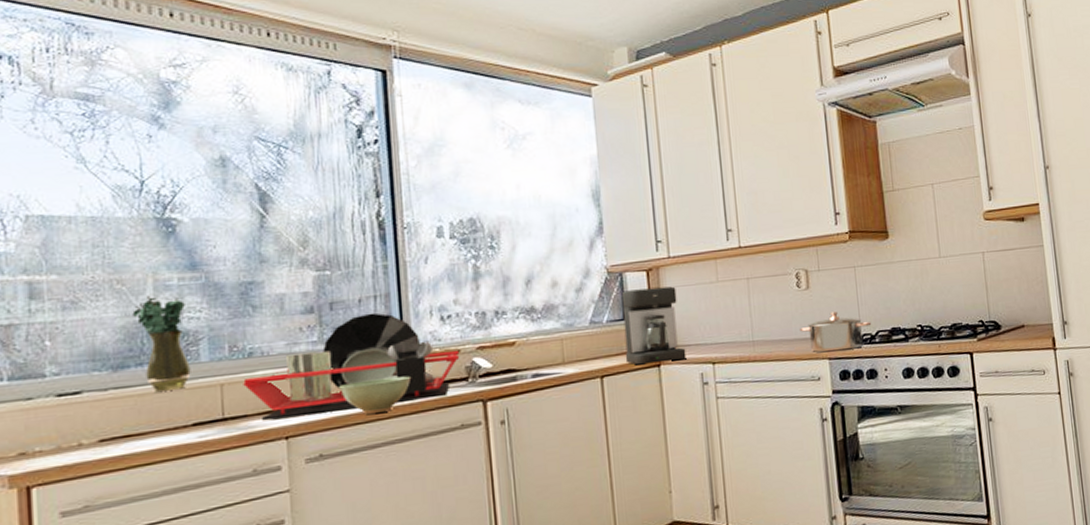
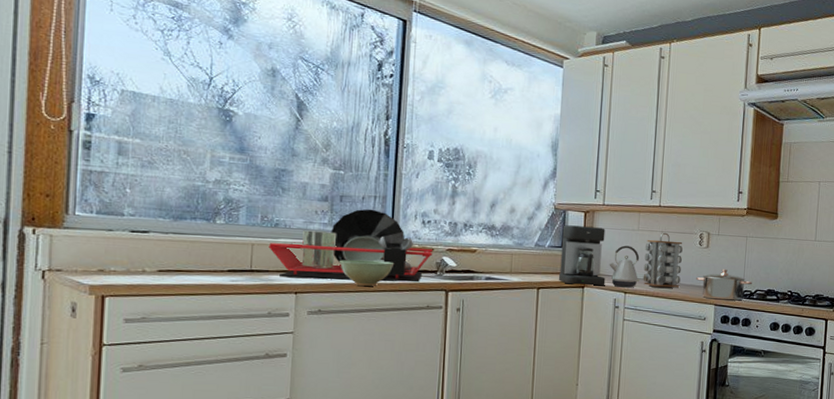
vase: present [132,295,191,393] -> none [193,167,232,243]
kettle: none [687,303,729,358] -> present [609,245,640,288]
spice rack: none [729,279,781,350] -> present [643,232,683,289]

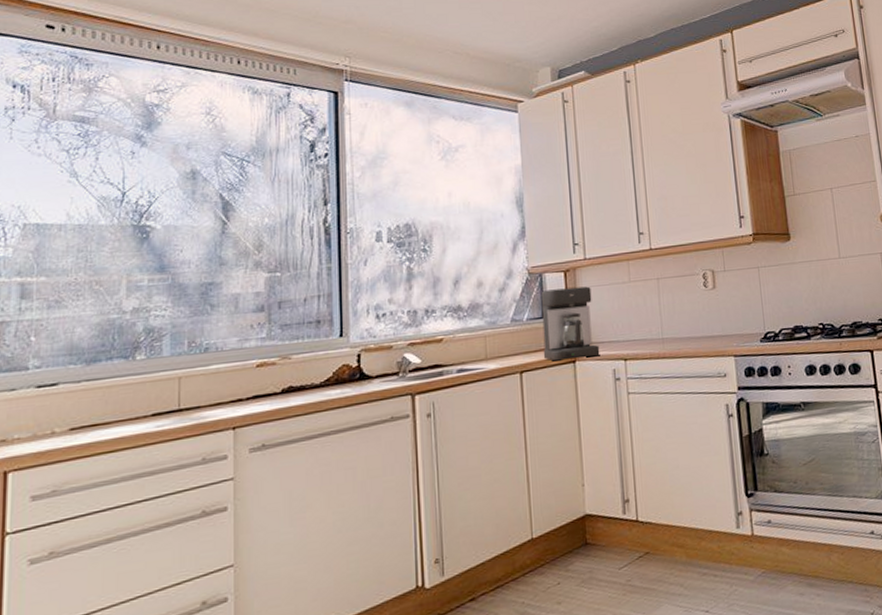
dish rack: present [268,209,434,283] -> none [198,311,392,412]
bowl: present [338,259,395,286] -> none [282,370,348,407]
kettle: present [609,245,640,288] -> none [601,302,640,355]
spice rack: present [643,232,683,289] -> none [640,279,689,347]
cooking pot: present [696,269,753,301] -> none [707,310,775,350]

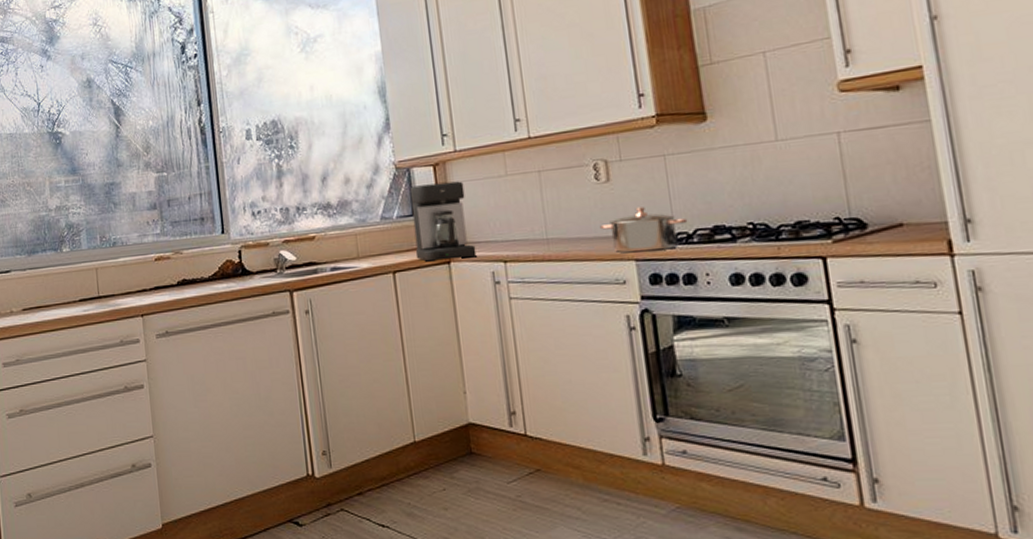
cooking pot: none [707,310,775,350] -> present [600,207,688,253]

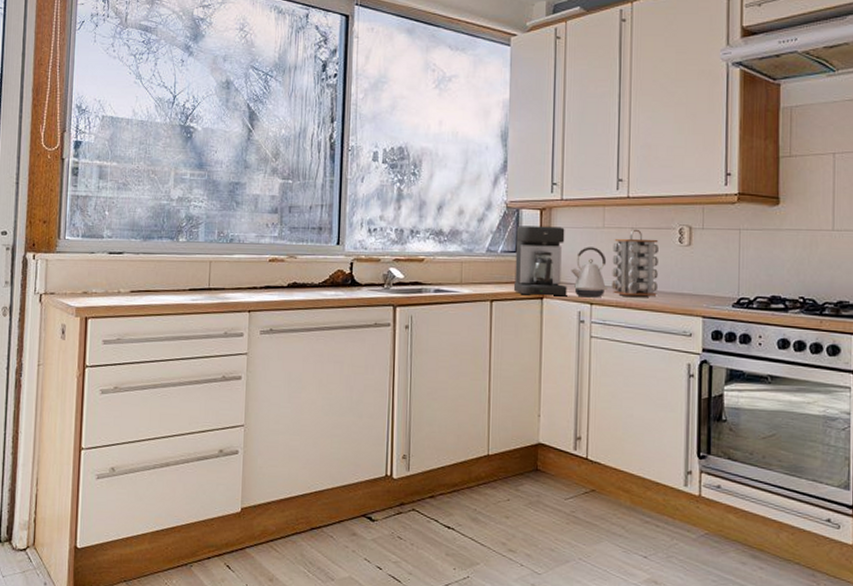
kettle: none [476,198,521,256] -> present [571,247,607,298]
spice rack: none [519,171,579,249] -> present [611,229,659,298]
cooking pot: present [600,207,688,253] -> none [677,271,751,311]

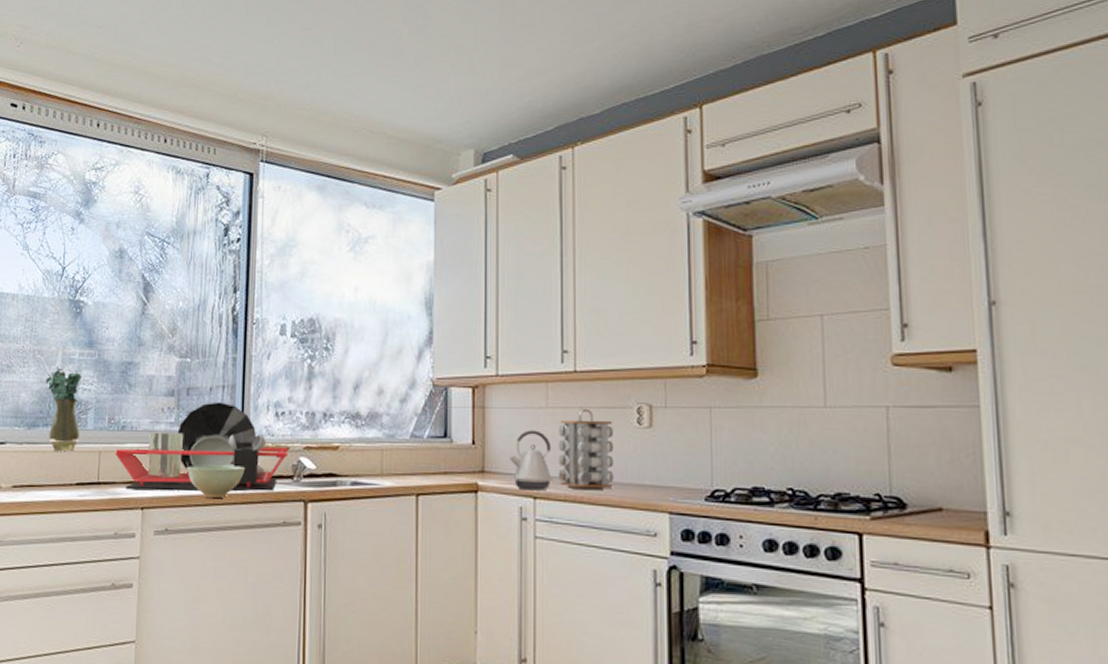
vase: none [159,185,193,262] -> present [45,366,82,452]
dish rack: none [224,219,380,297] -> present [115,402,289,492]
bowl: none [288,274,342,302] -> present [186,465,246,498]
coffee maker: present [513,226,567,297] -> none [442,406,506,490]

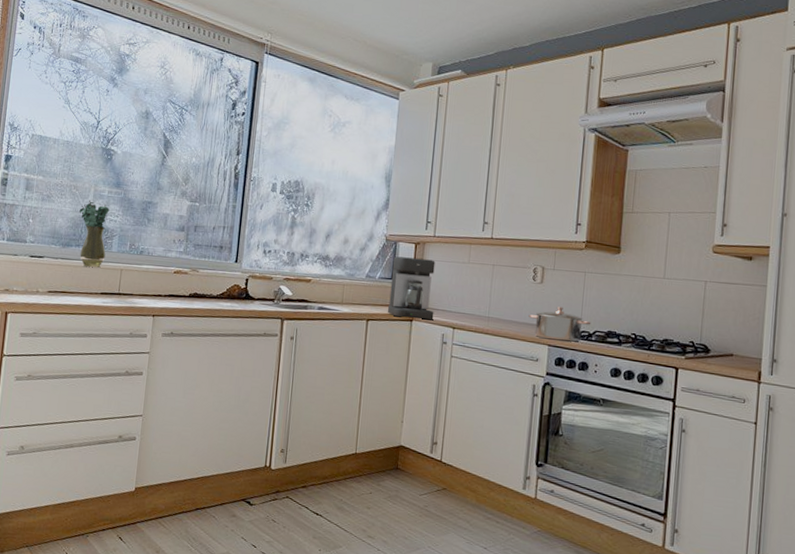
dish rack: present [115,402,289,492] -> none [134,238,272,310]
bowl: present [186,465,246,498] -> none [190,286,238,312]
coffee maker: none [442,406,506,490] -> present [387,256,436,320]
kettle: present [509,430,553,491] -> none [438,278,470,323]
spice rack: present [558,408,613,491] -> none [472,266,515,326]
cooking pot: none [637,458,727,506] -> present [529,306,591,342]

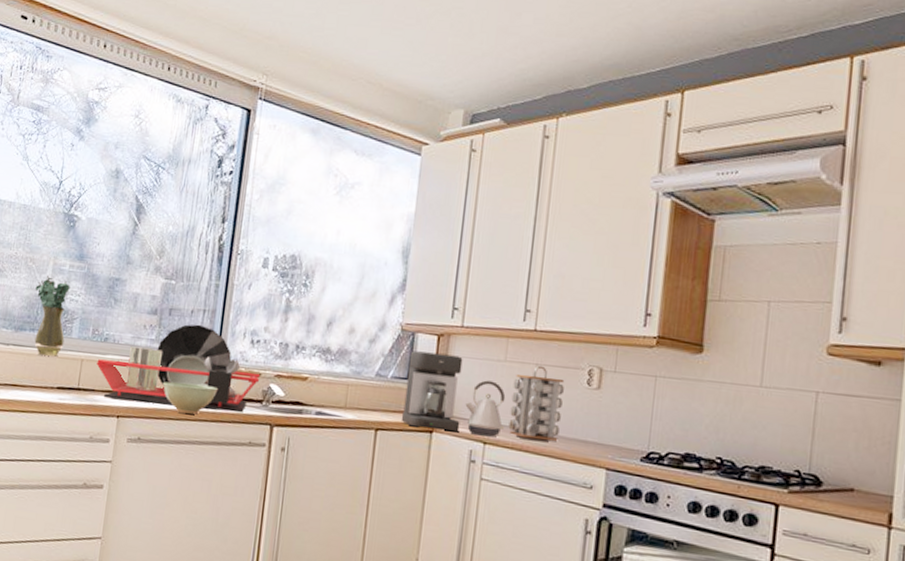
dish rack: none [134,238,272,310] -> present [96,324,261,413]
bowl: none [190,286,238,312] -> present [162,381,219,415]
kettle: none [438,278,470,323] -> present [465,380,506,437]
spice rack: none [472,266,515,326] -> present [508,365,565,442]
cooking pot: present [529,306,591,342] -> none [581,419,663,466]

